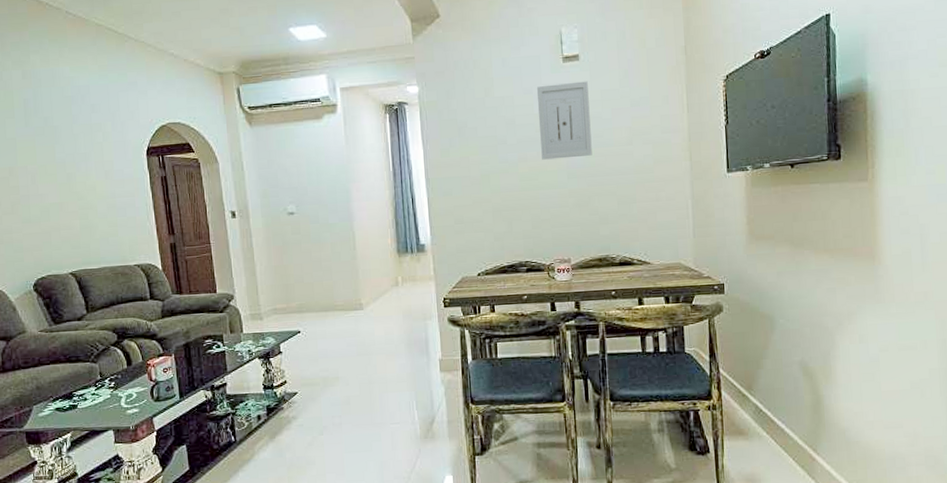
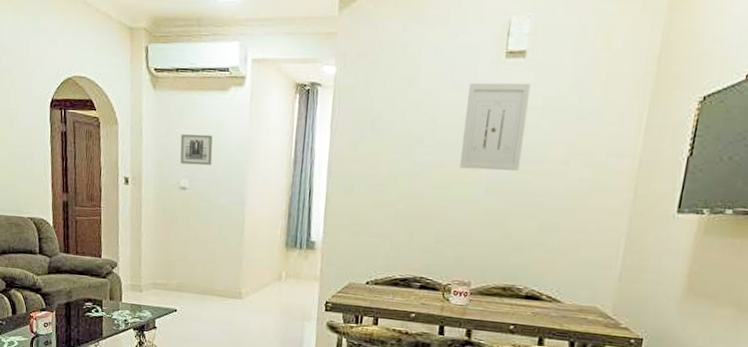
wall art: none [282,160,316,191] -> present [180,134,213,166]

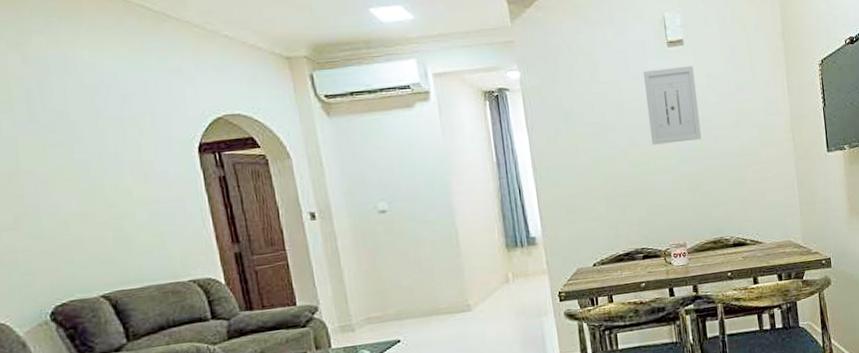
wall art: present [180,134,213,166] -> none [369,153,410,187]

